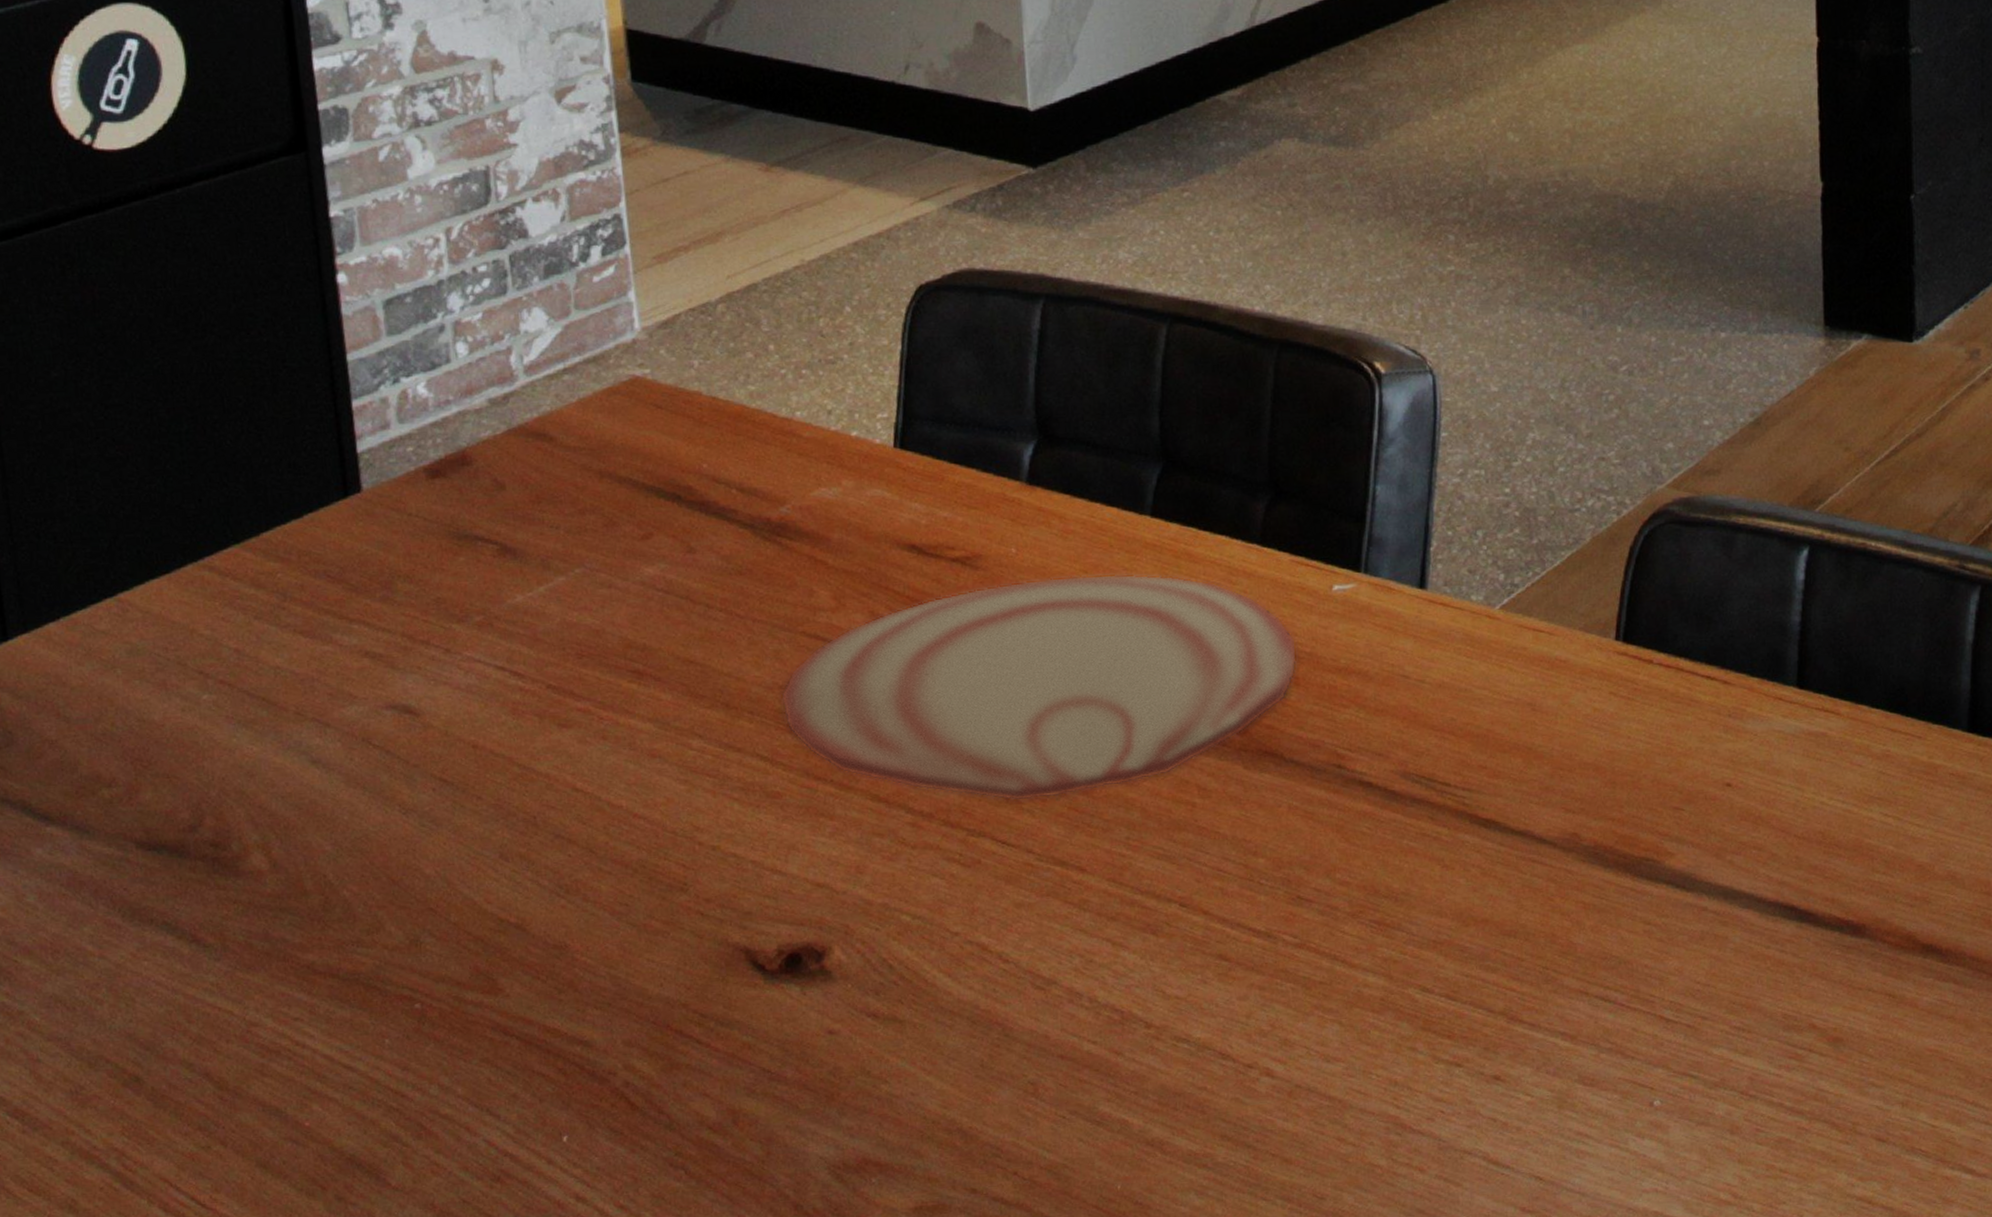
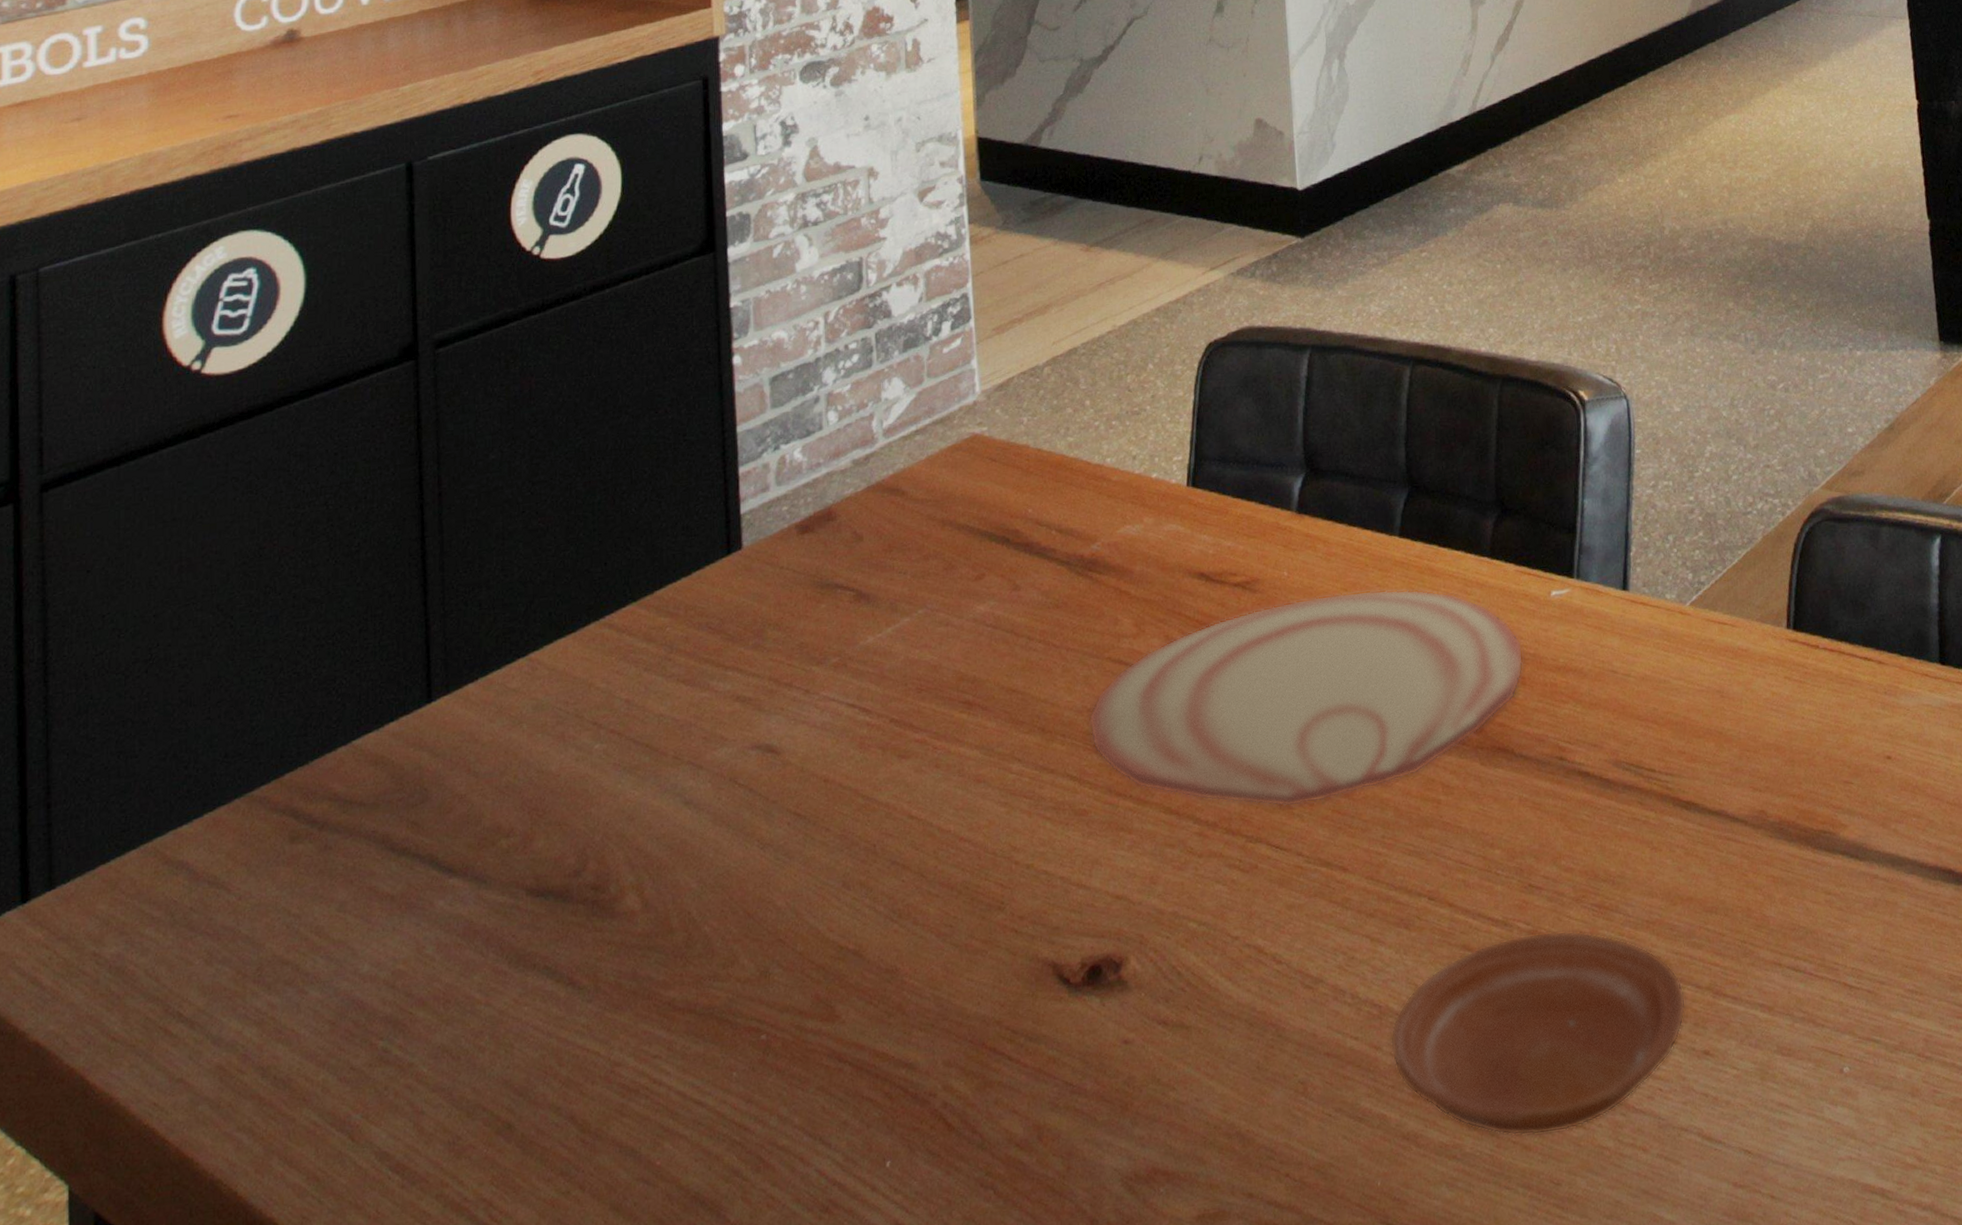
plate: none [1134,945,1476,1150] -> present [1390,930,1687,1136]

